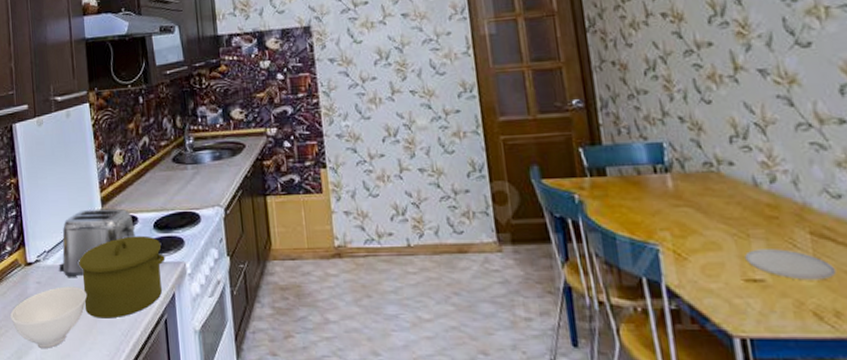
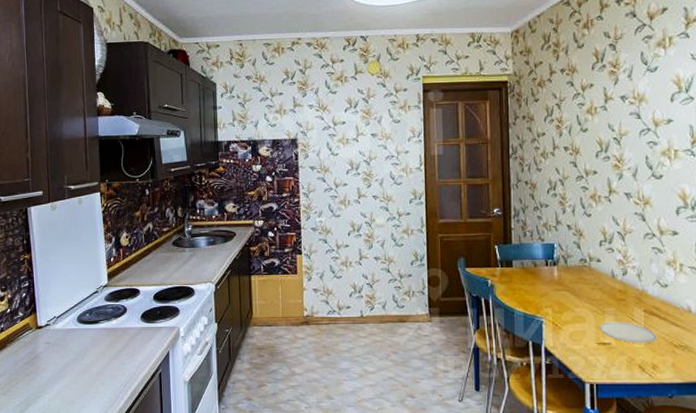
bowl: present [10,286,88,348] -> none [21,346,92,397]
toaster: present [58,208,136,278] -> none [67,282,138,339]
cooking pot: present [79,235,166,319] -> none [85,305,162,372]

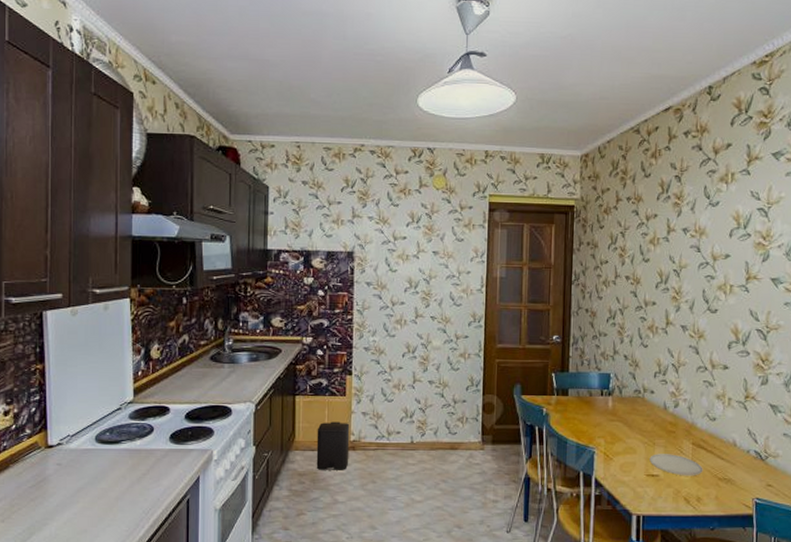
pedal bin: none [272,298,304,344] -> present [316,421,350,470]

